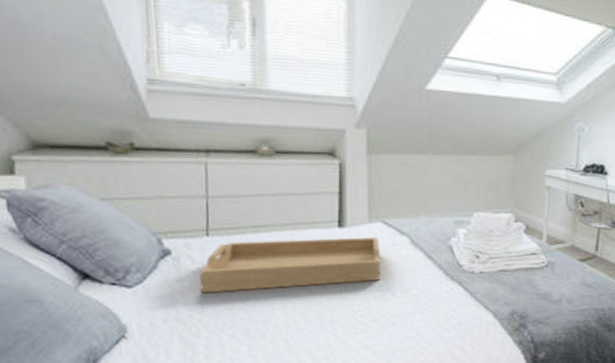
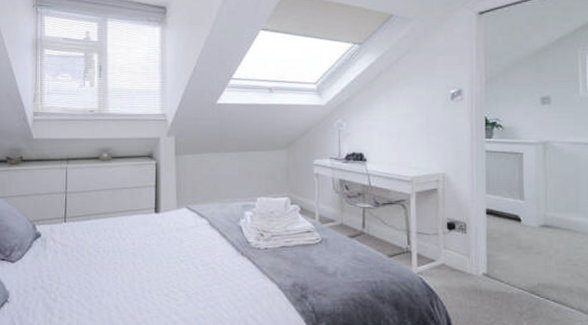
serving tray: present [199,236,380,293] -> none [58,219,186,267]

